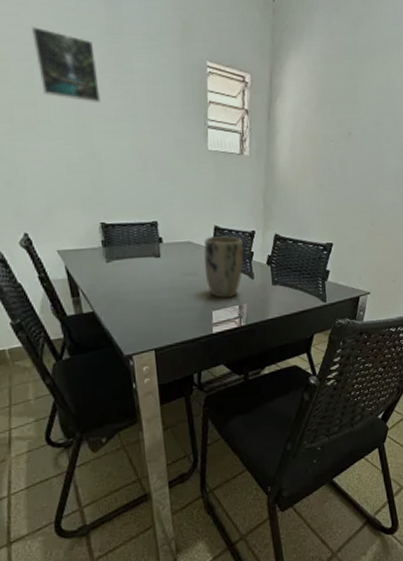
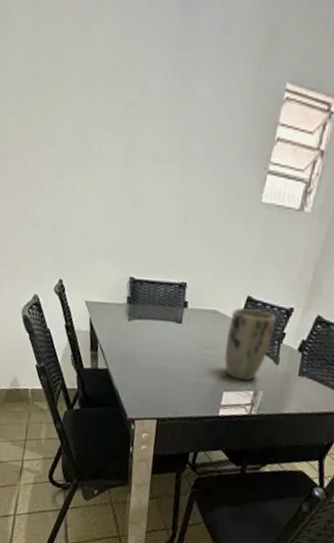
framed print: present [31,25,101,104] -> none [98,42,160,139]

